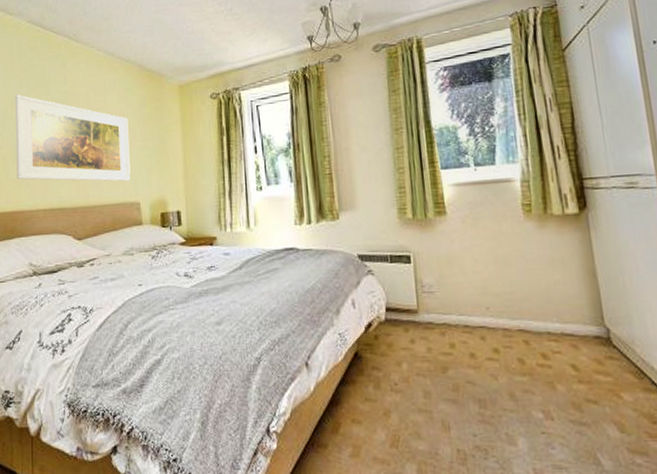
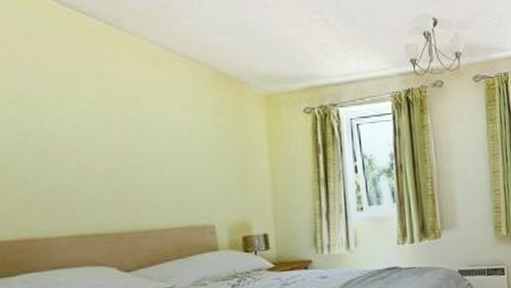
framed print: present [15,94,131,182] -> none [16,87,202,202]

